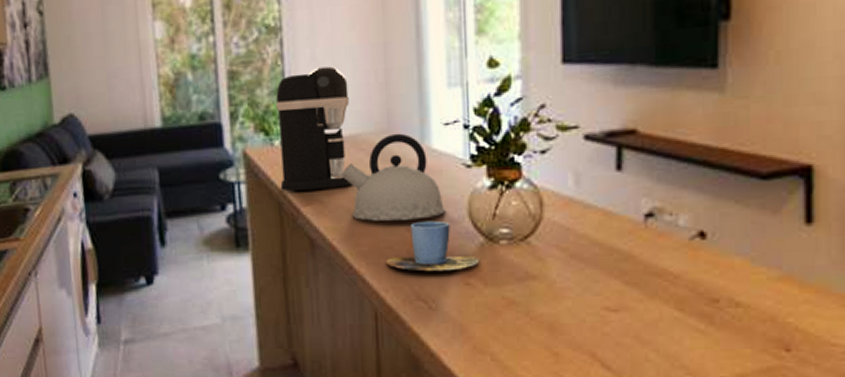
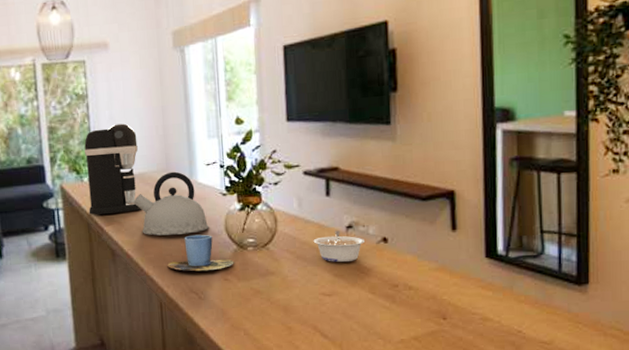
legume: none [595,220,673,264] -> present [313,231,366,262]

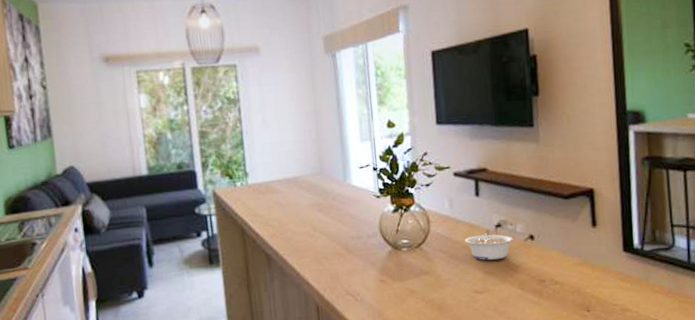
coffee maker: present [84,123,141,215] -> none [236,127,296,220]
kettle: present [134,171,209,236] -> none [288,175,364,239]
cup: present [167,234,234,271] -> none [323,236,389,274]

